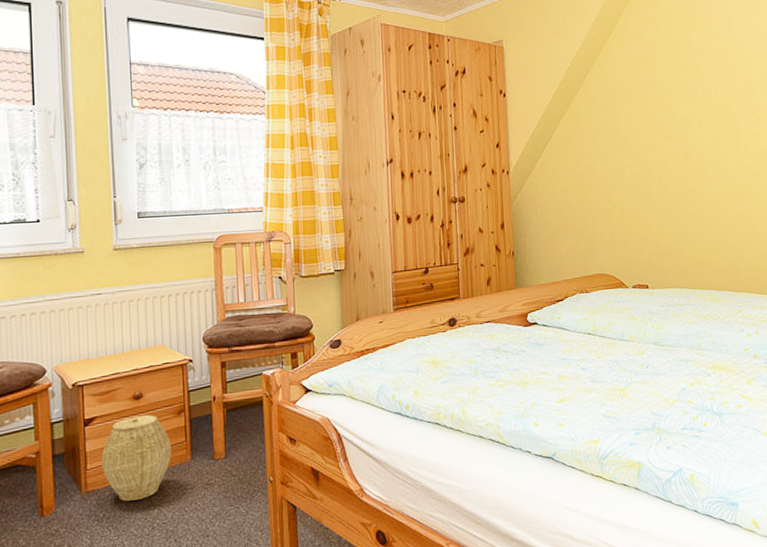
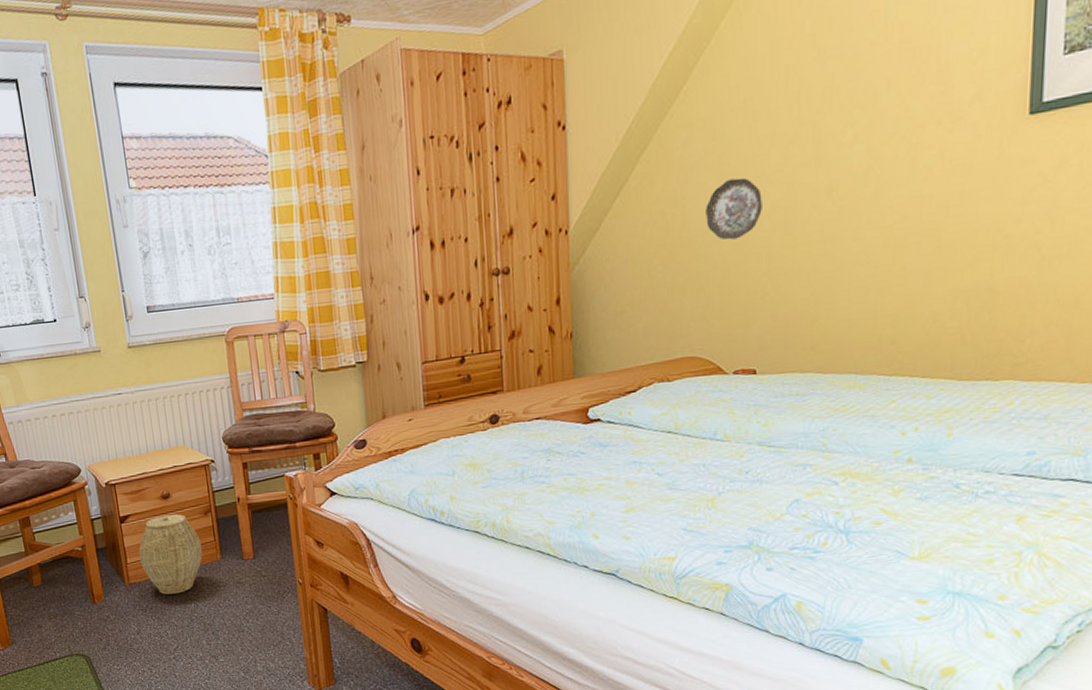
decorative plate: none [606,143,644,187] -> present [706,177,762,240]

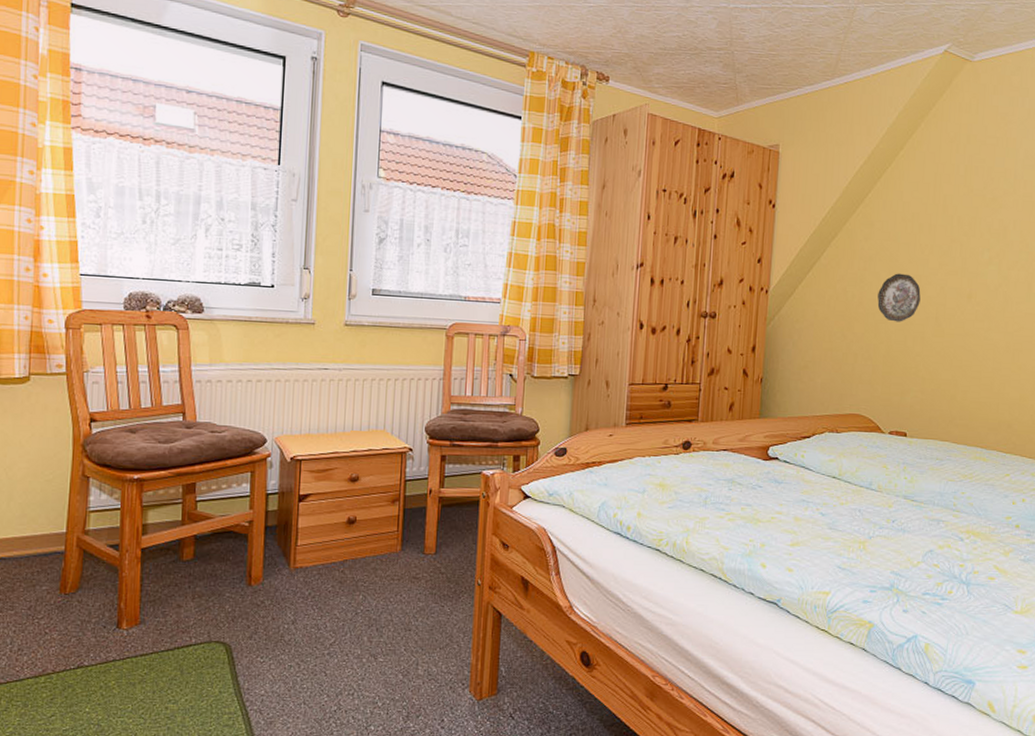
woven basket: present [139,514,203,595] -> none [312,498,383,584]

